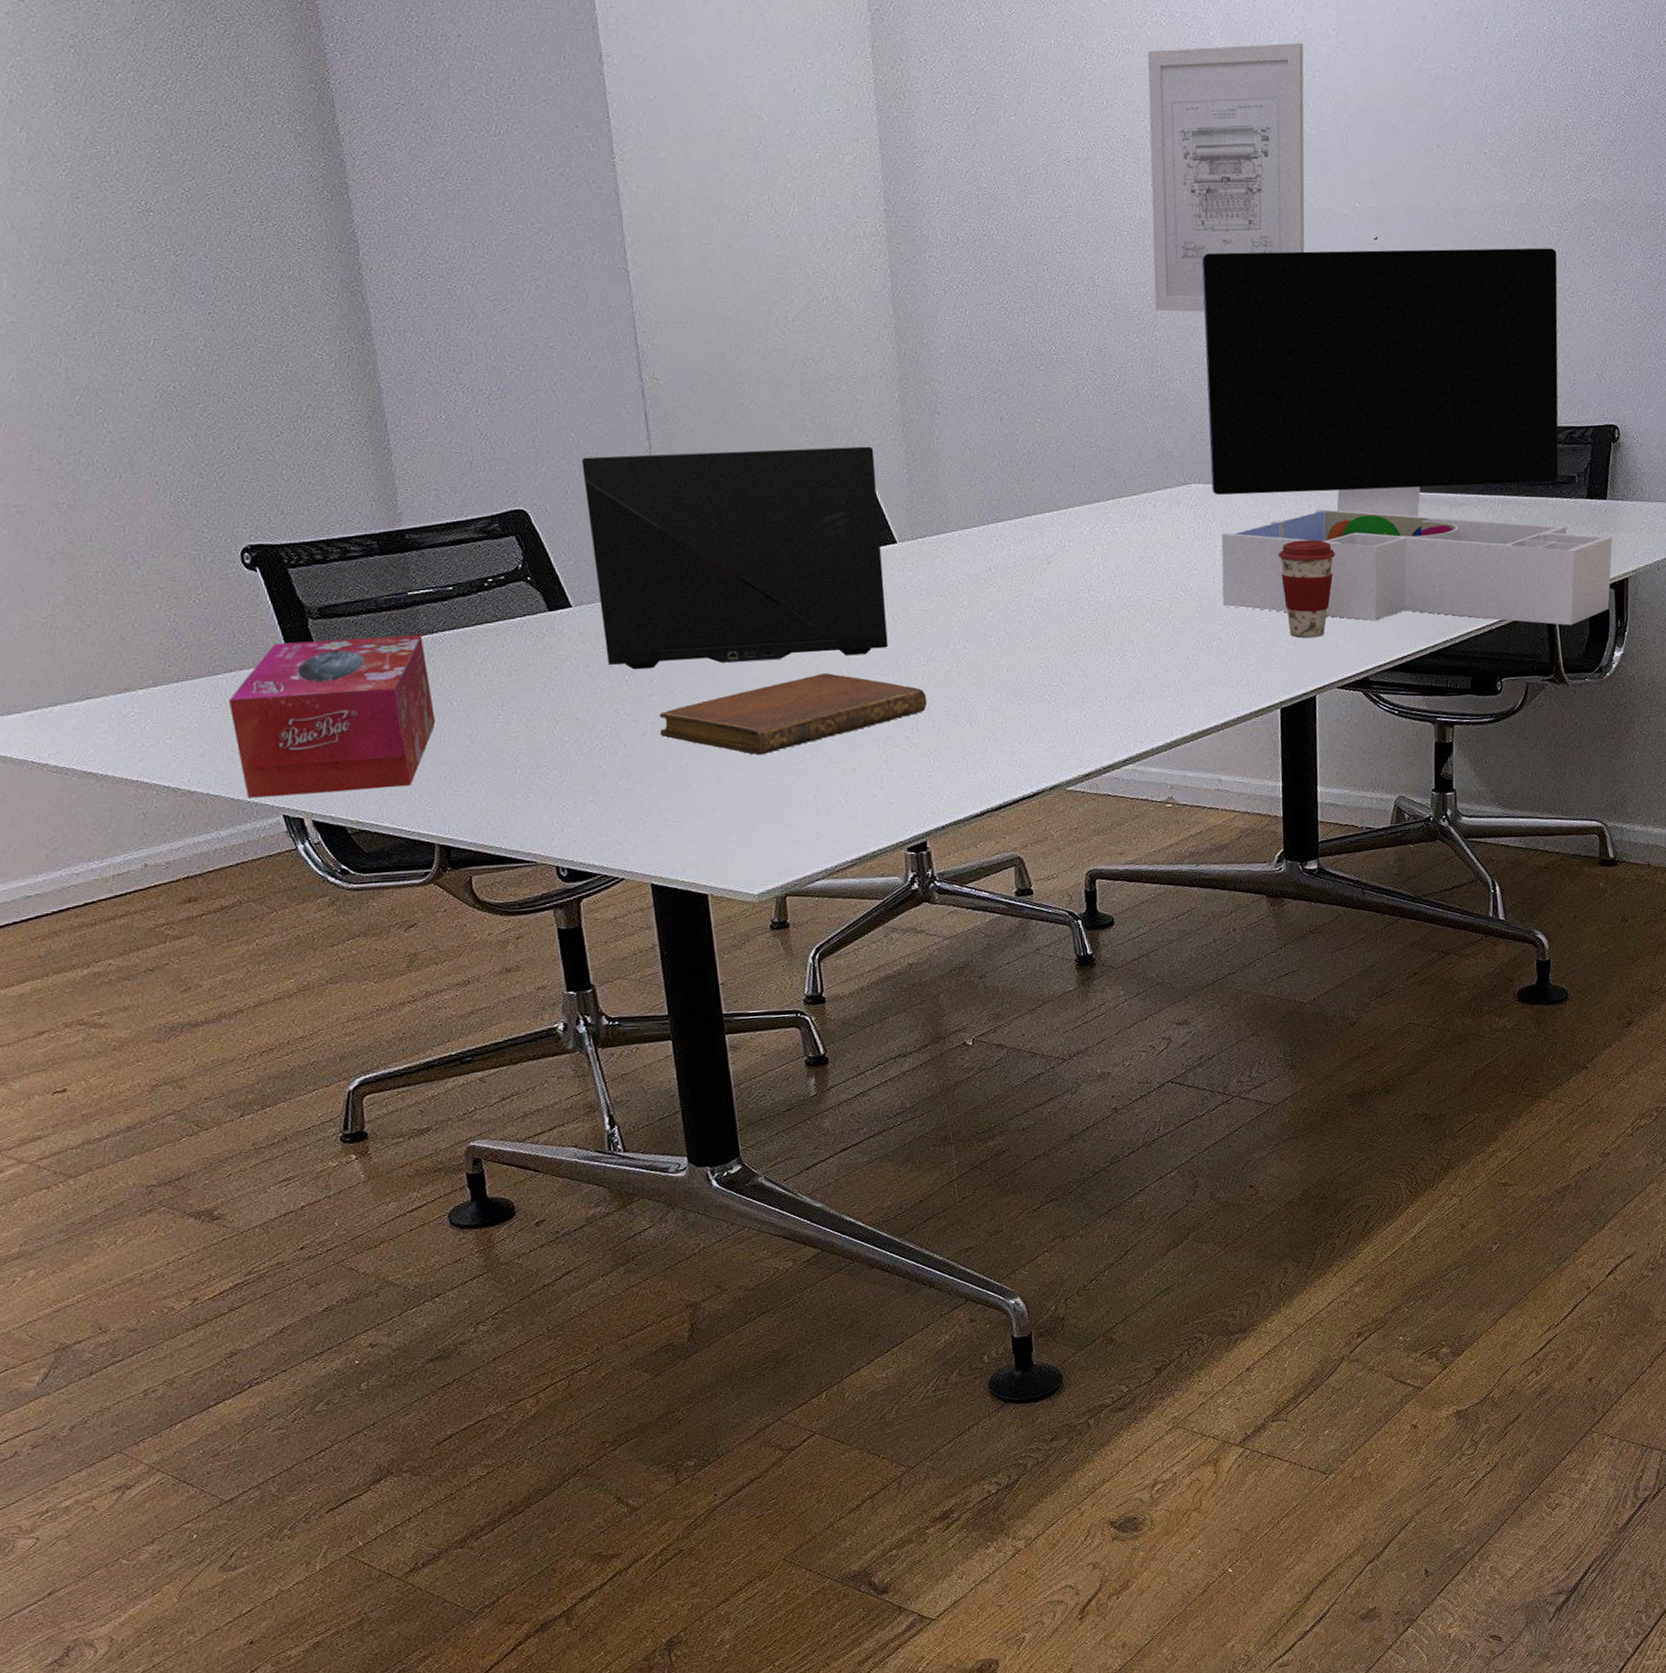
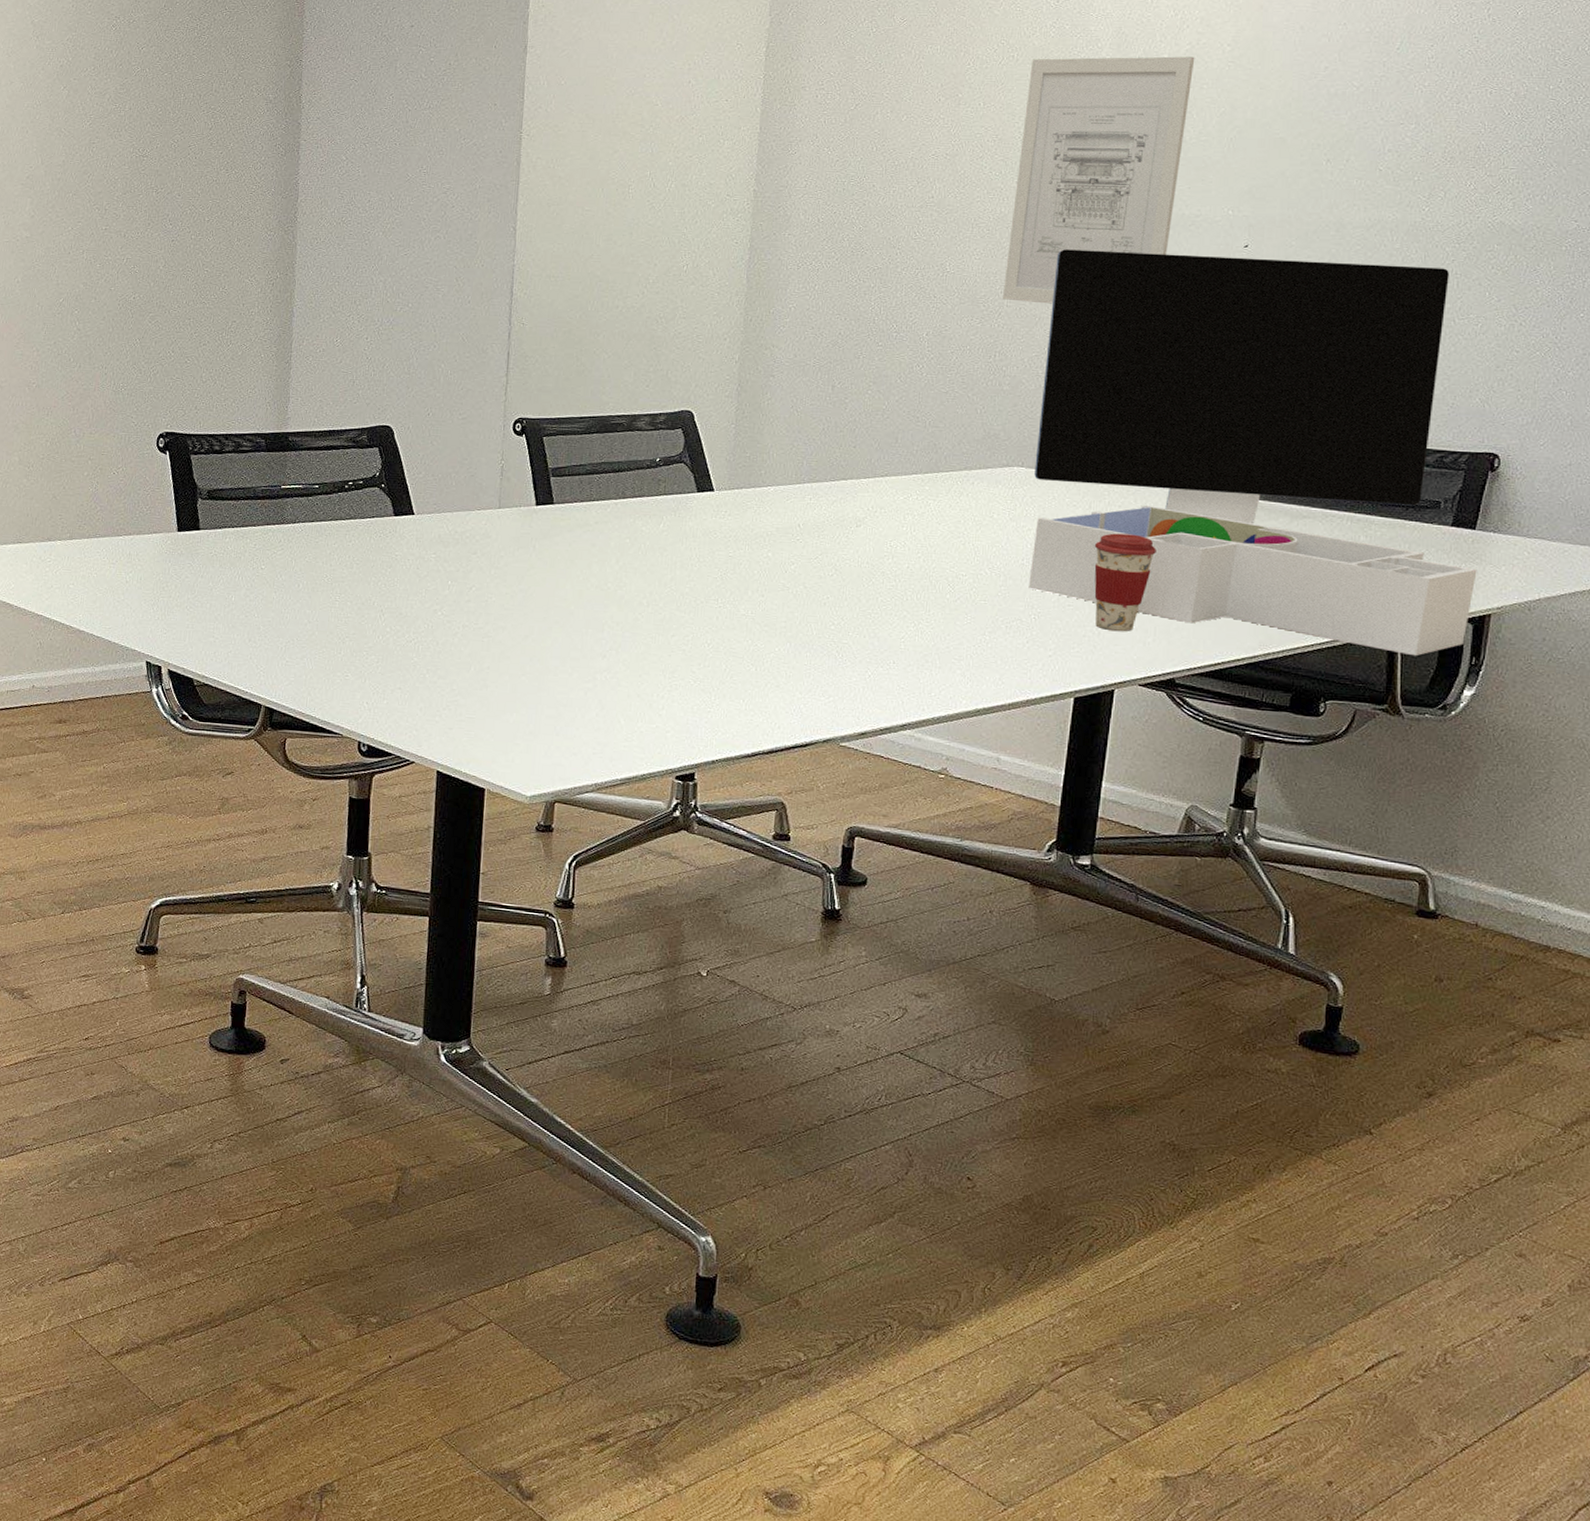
tissue box: present [229,634,436,798] -> none [121,516,286,651]
laptop: present [581,446,889,670] -> none [436,386,707,590]
notebook: present [659,673,928,756] -> none [470,602,718,669]

